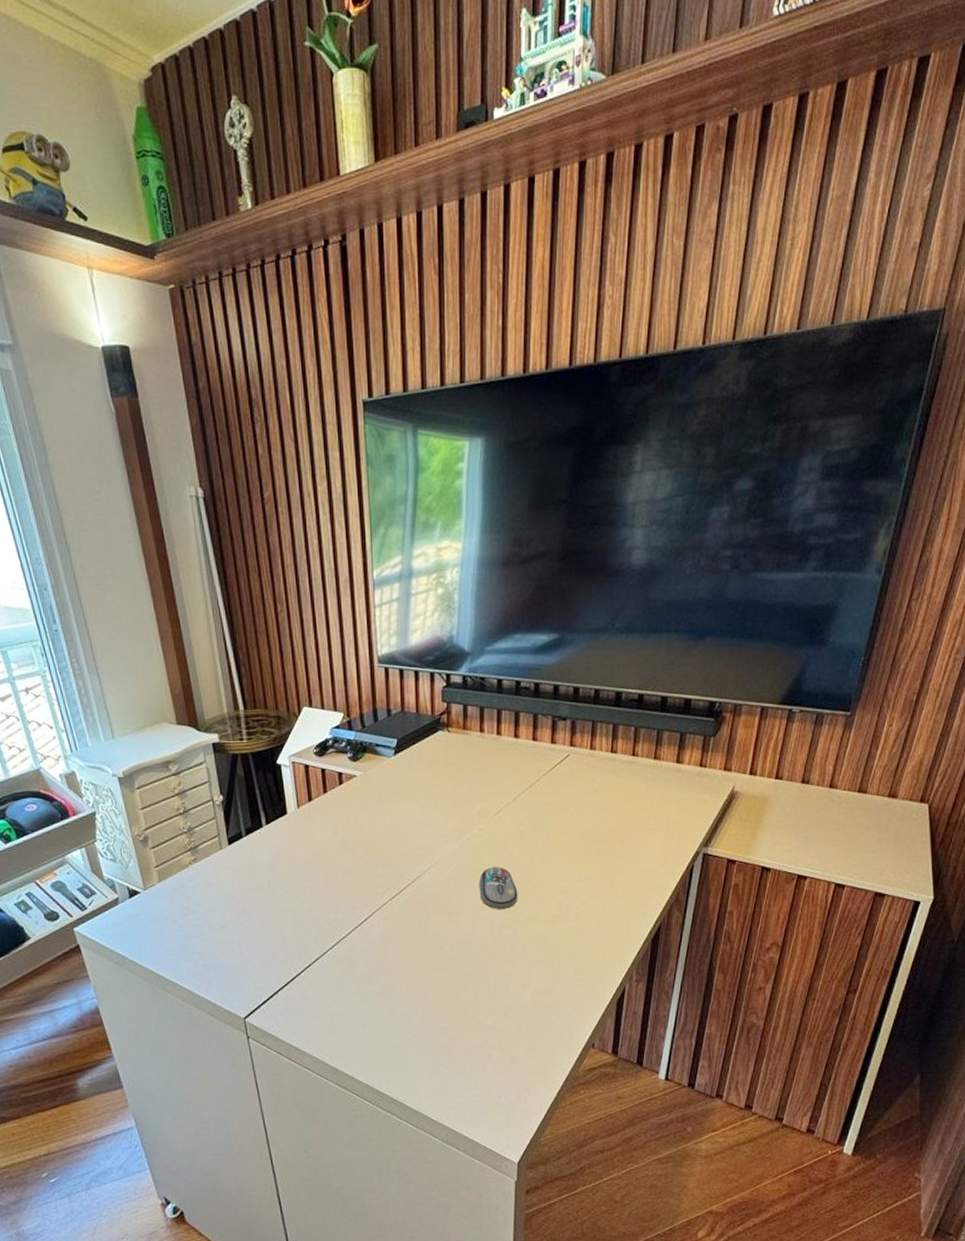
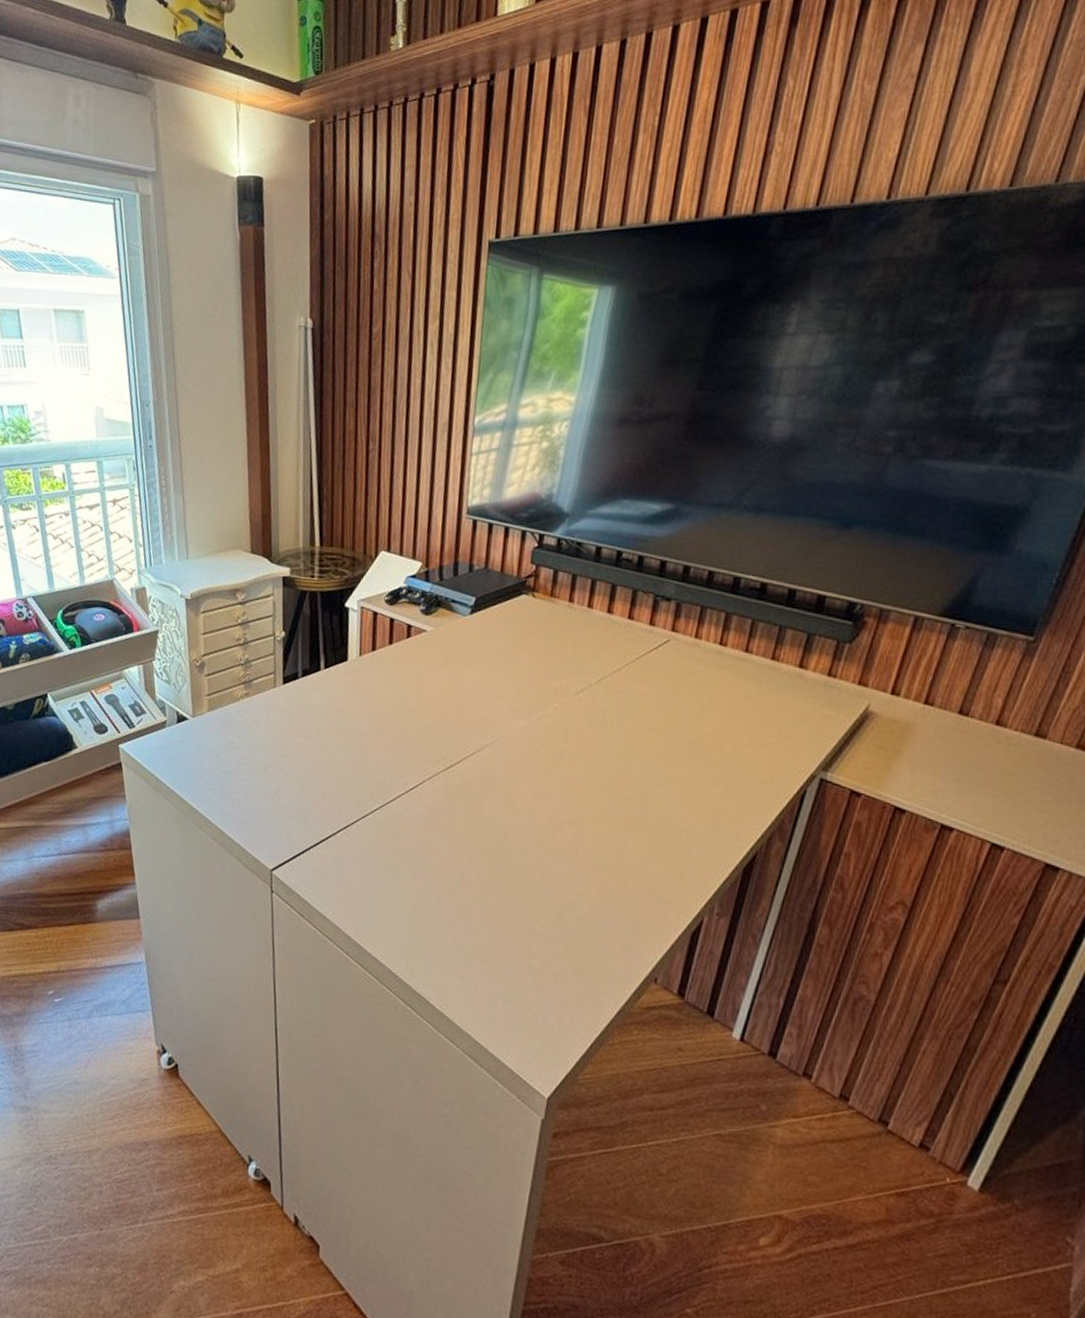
computer mouse: present [479,867,518,909] -> none [544,753,589,803]

